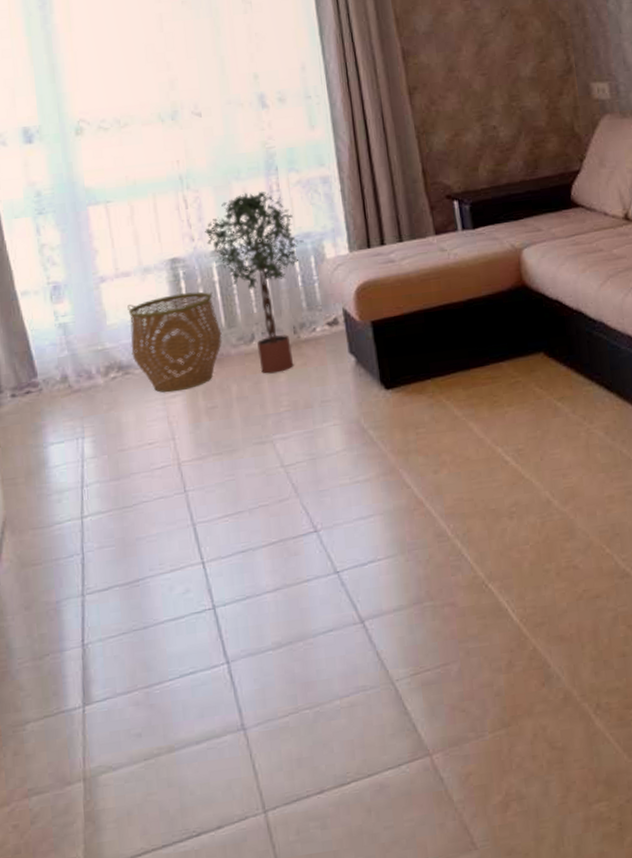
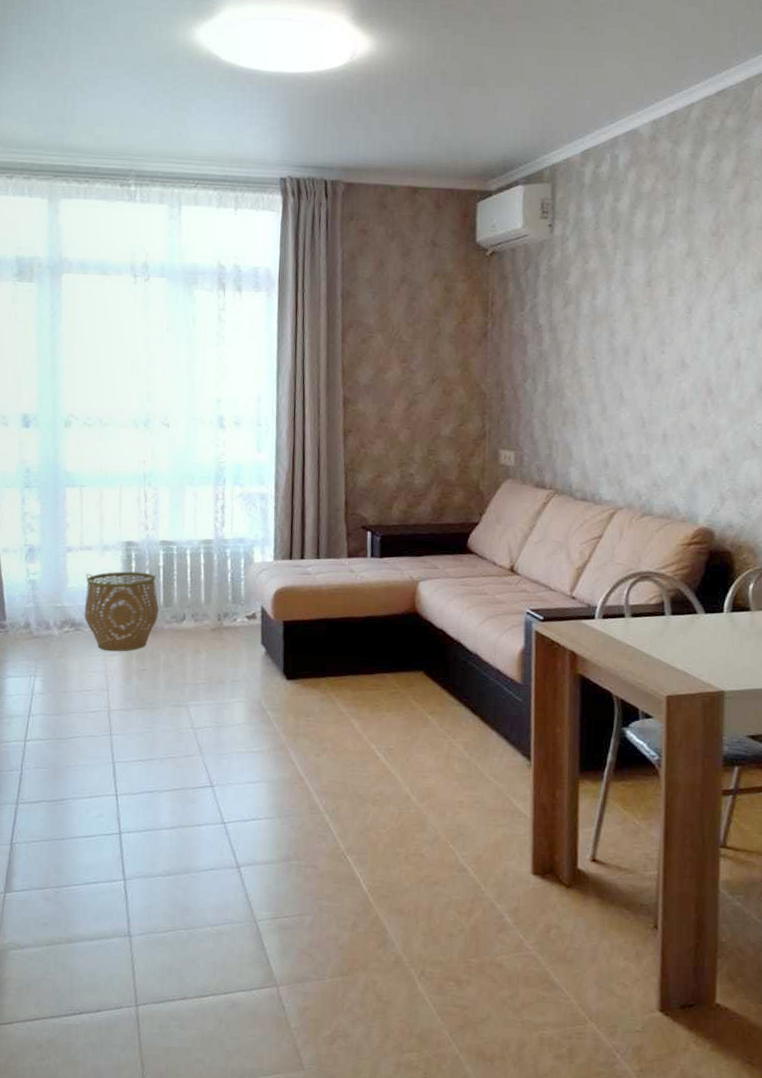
potted tree: present [205,191,304,374] -> none [158,496,238,651]

